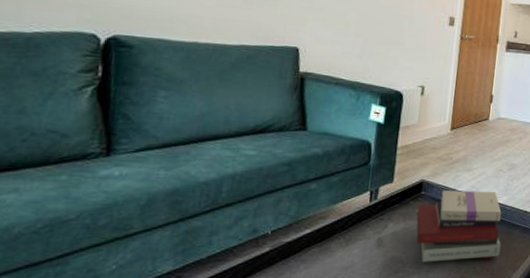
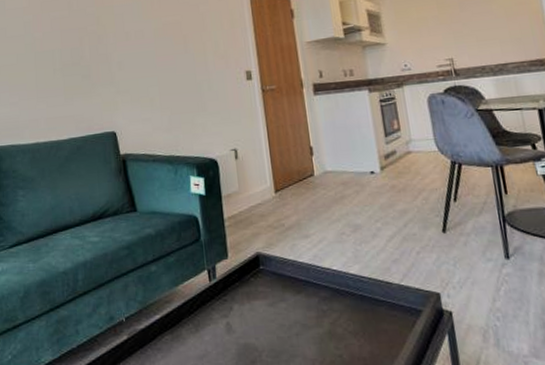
books: present [416,190,502,262] -> none [259,260,369,350]

